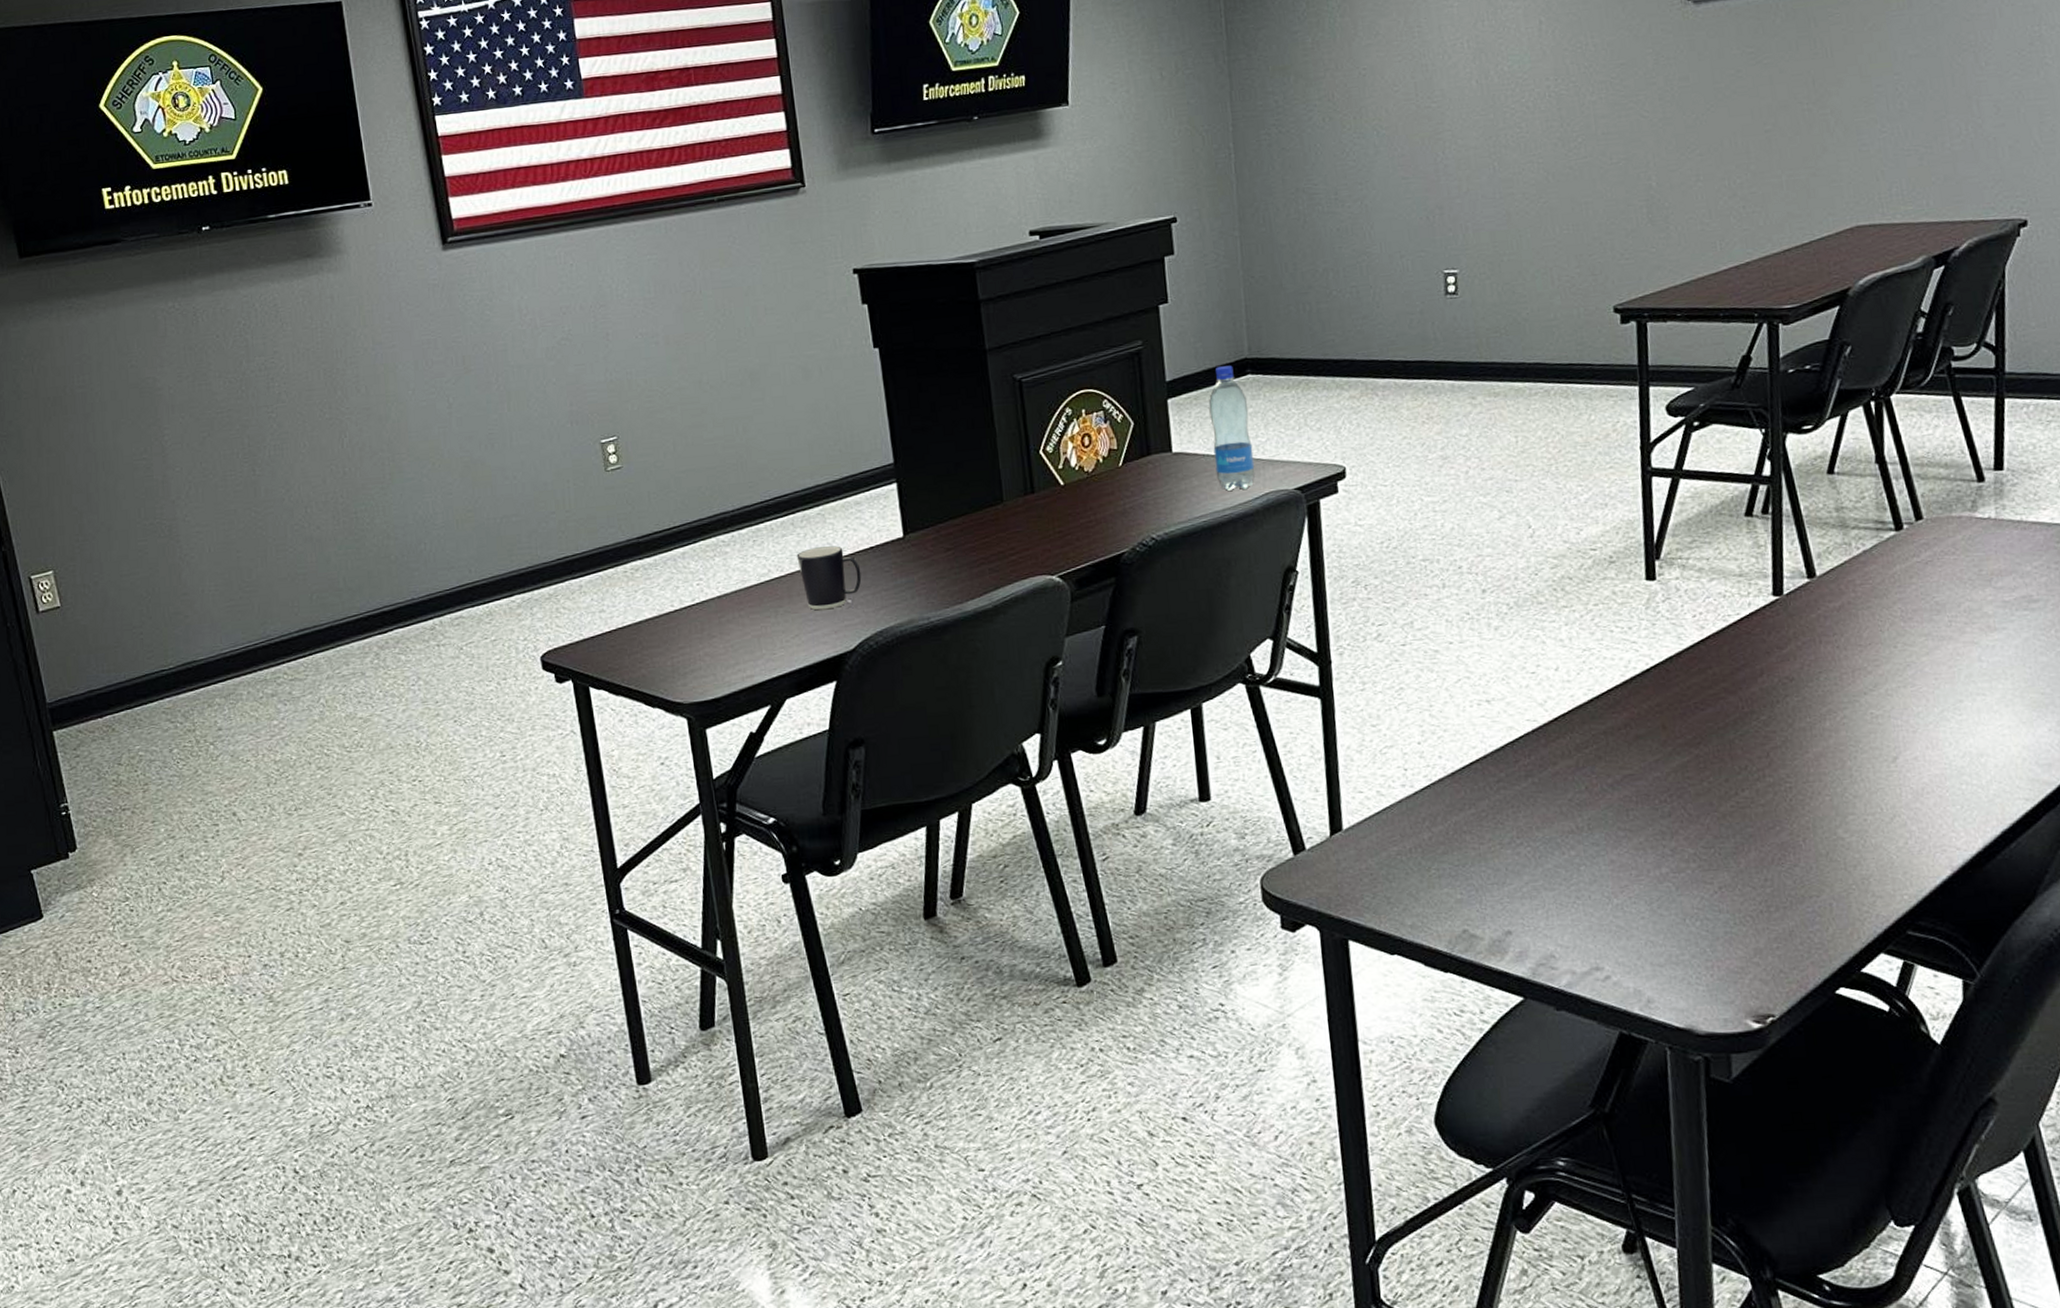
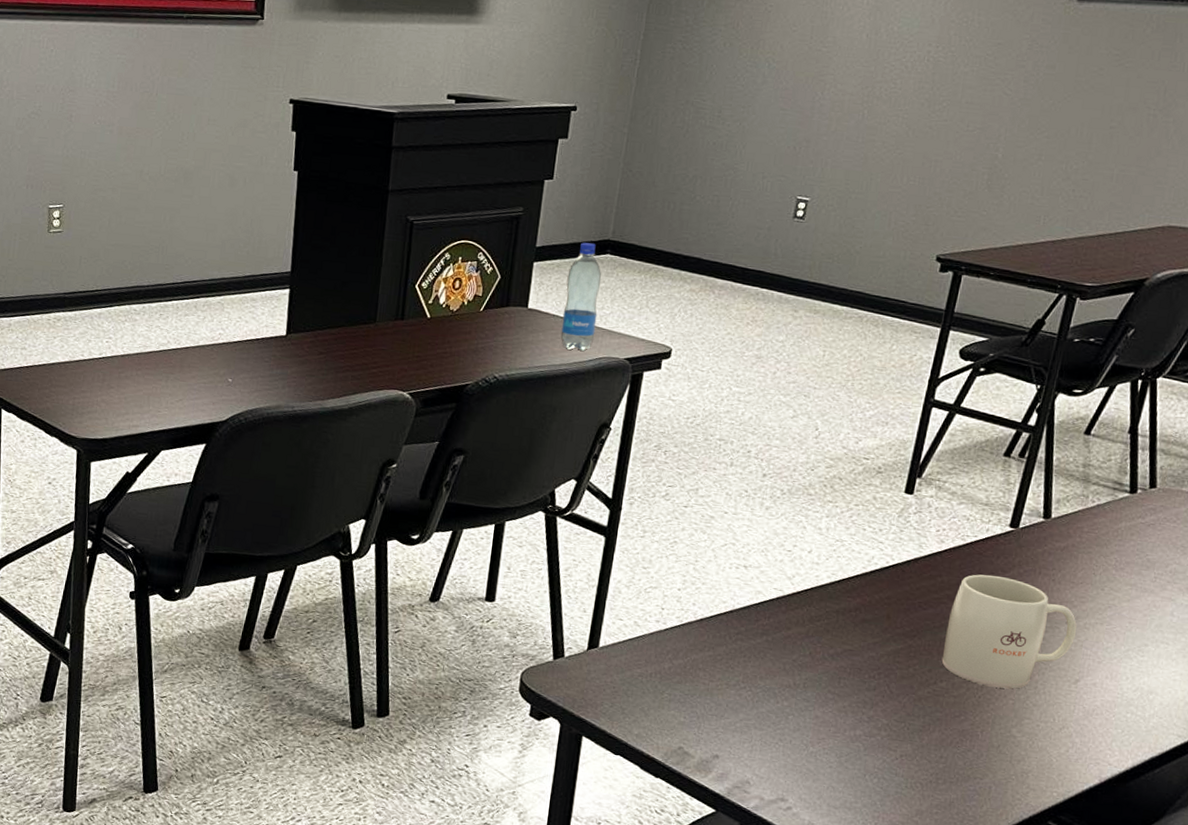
mug: present [796,546,862,611] -> none [193,329,245,384]
mug: none [1731,654,1880,786] -> present [941,574,1077,689]

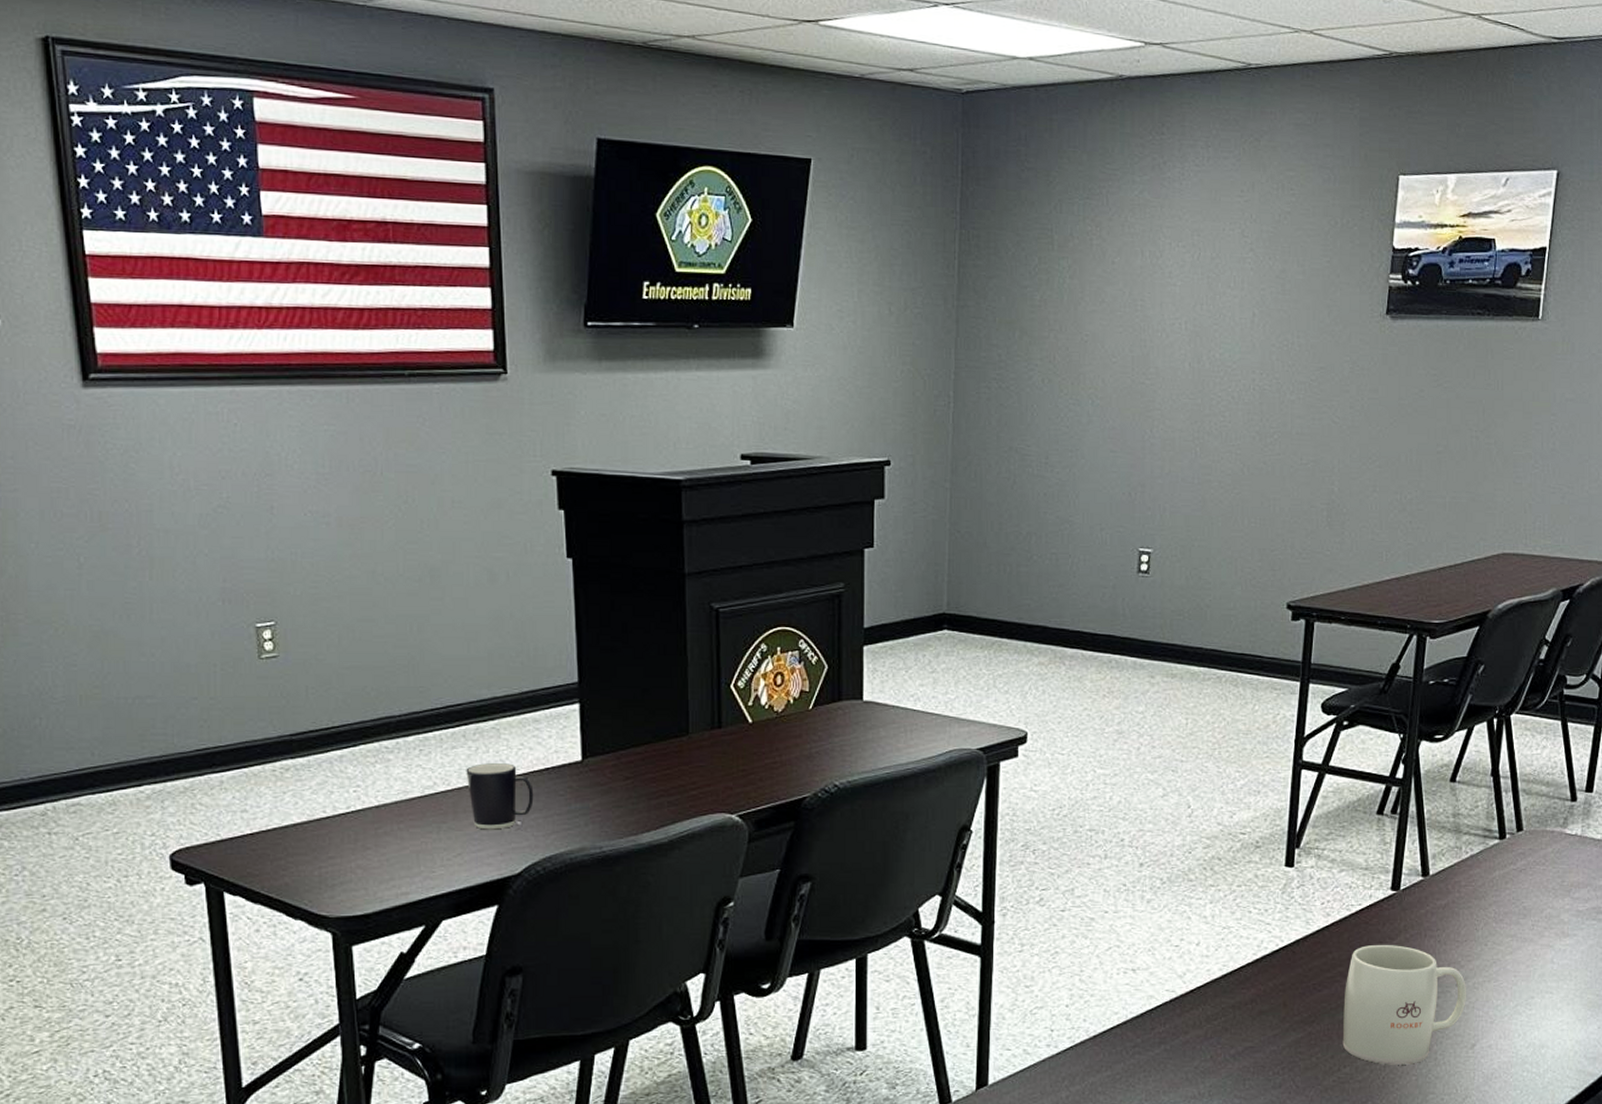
mug: none [193,329,245,384] -> present [466,763,534,830]
bottle: present [560,242,602,351] -> none [903,618,942,745]

